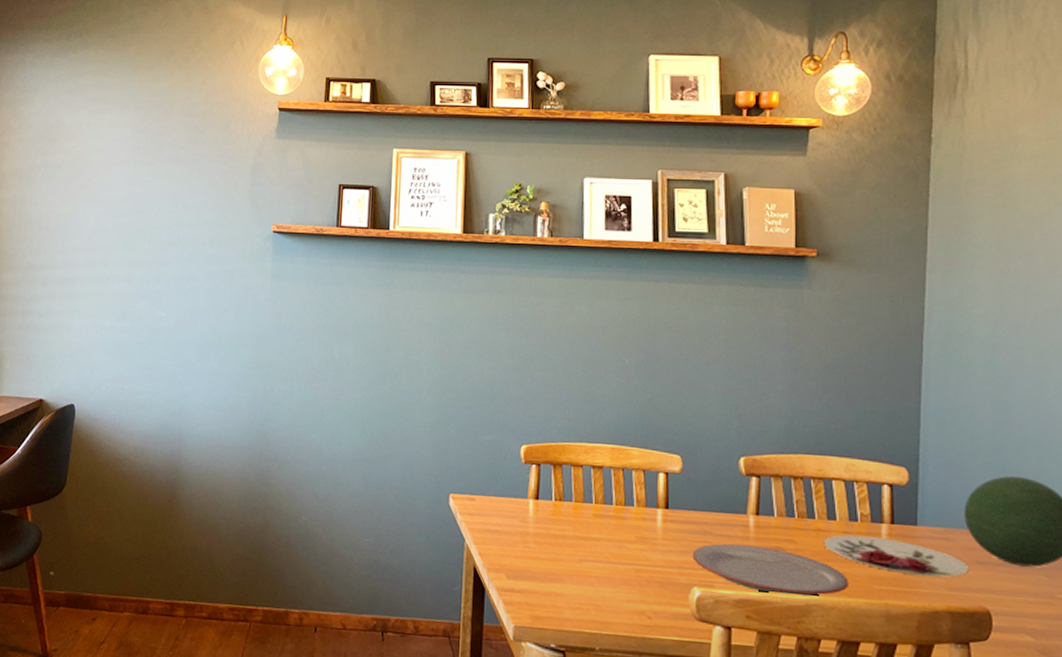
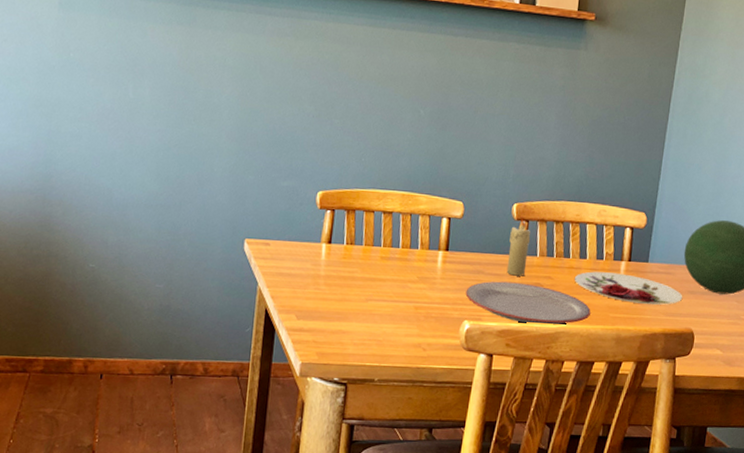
candle: none [738,474,765,539] -> present [506,219,531,276]

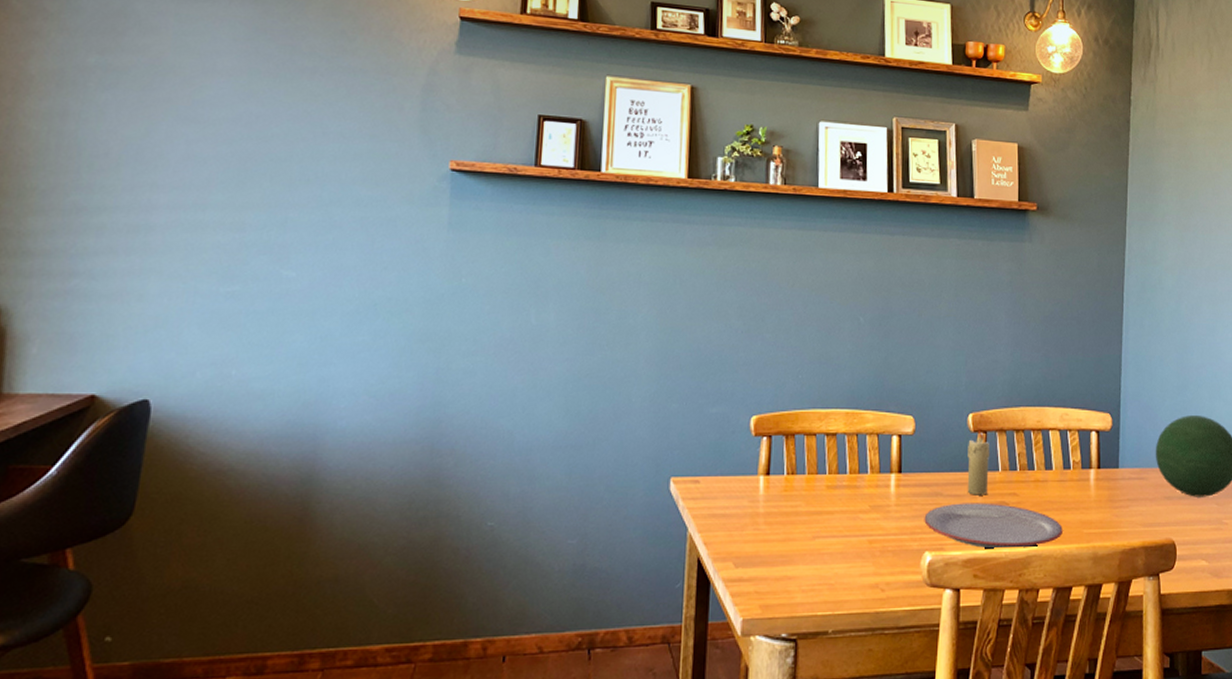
plate: present [574,271,683,305] -> none [1041,483,1160,515]

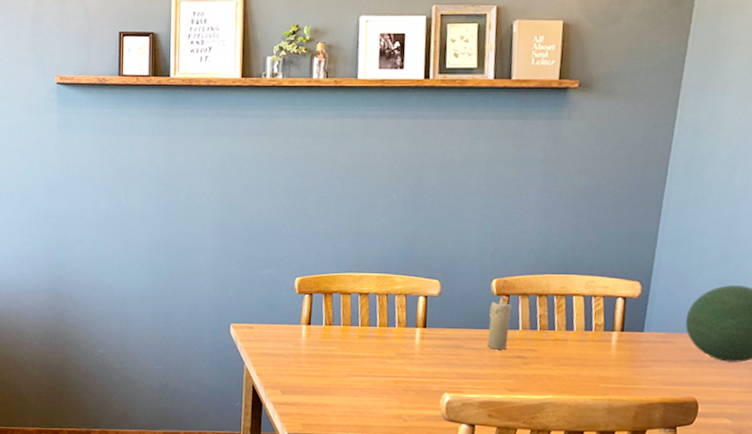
plate: present [924,502,1063,550] -> none [445,355,579,397]

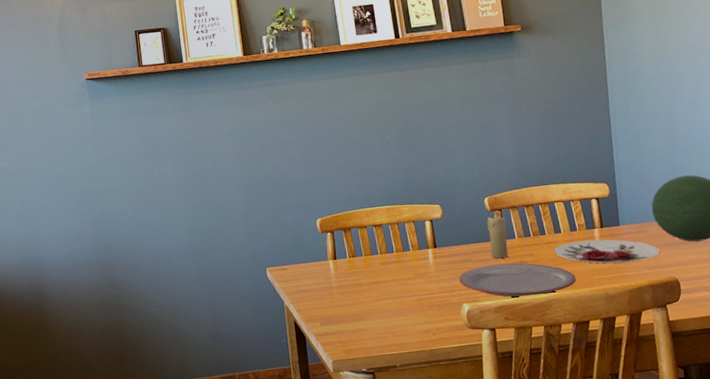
plate: none [445,355,579,397] -> present [459,263,576,298]
plate: none [560,343,685,374] -> present [553,239,661,264]

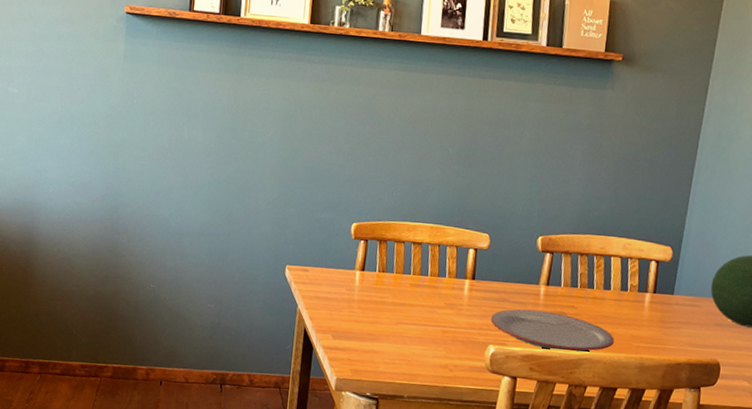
candle: present [487,209,509,259] -> none [531,251,555,305]
plate: present [553,239,661,264] -> none [597,302,709,336]

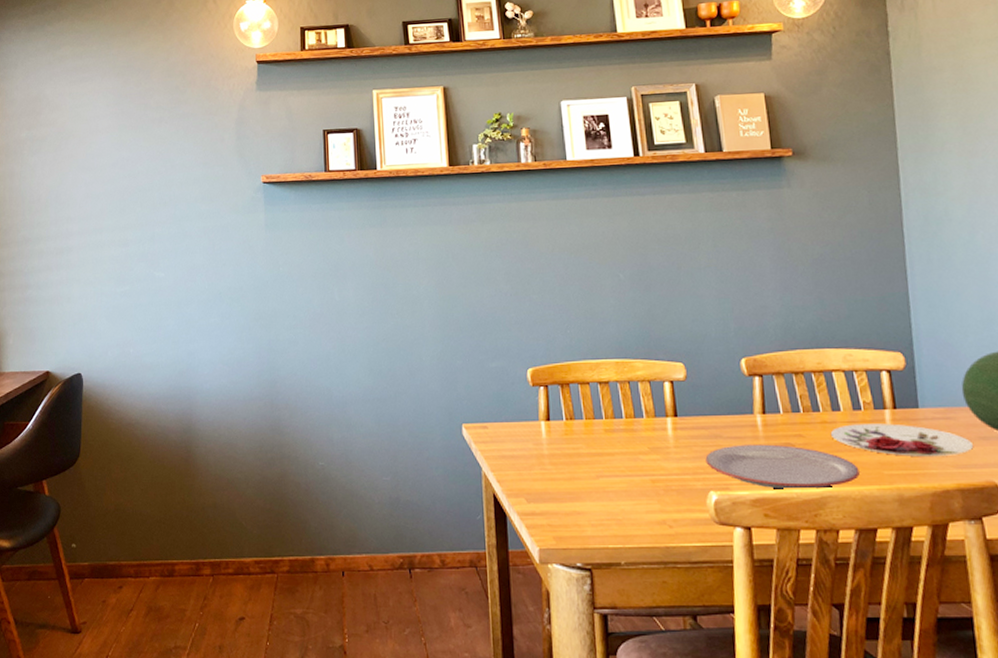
plate: none [597,302,709,336] -> present [830,423,974,456]

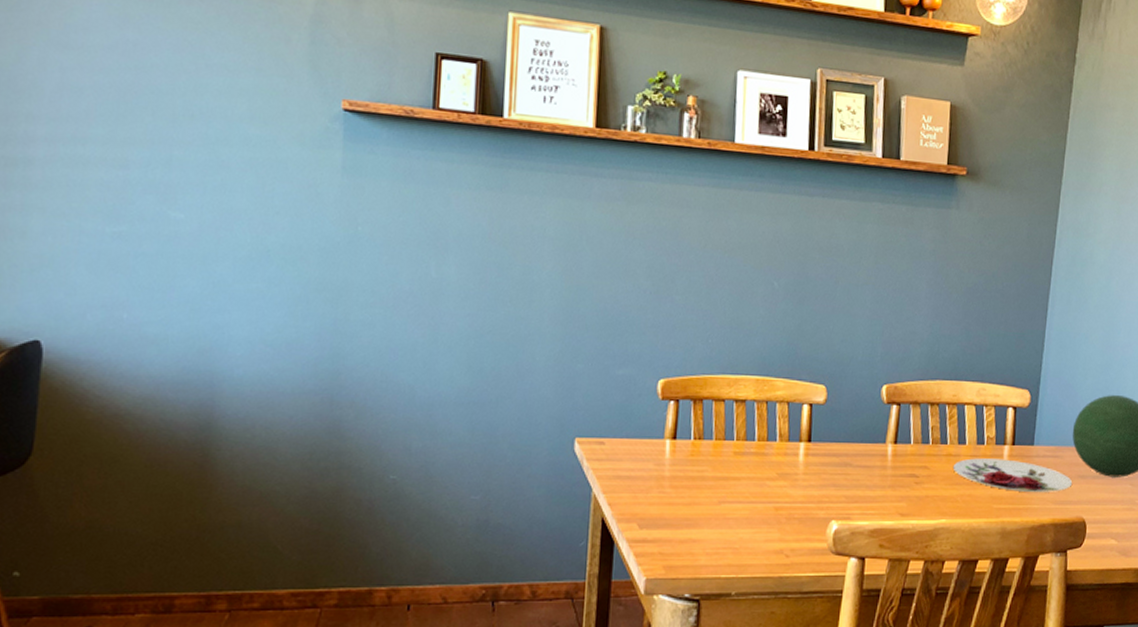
plate: present [705,444,860,491] -> none [832,474,973,522]

